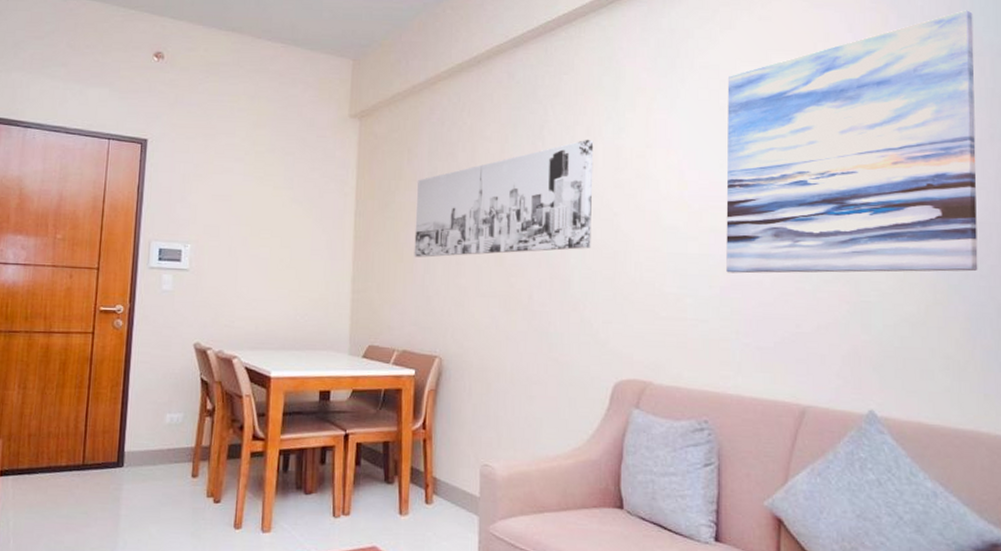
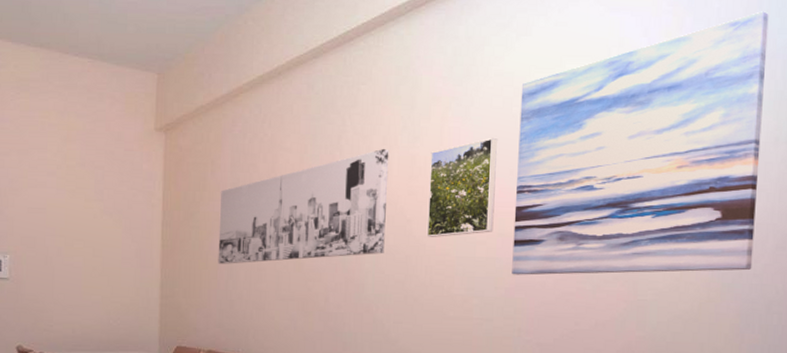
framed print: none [635,131,706,232] -> present [426,138,498,237]

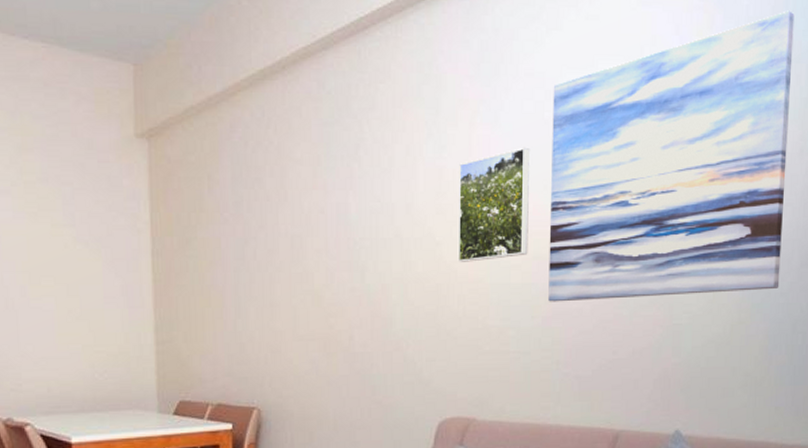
wall art: present [218,148,389,264] -> none [221,159,414,300]

